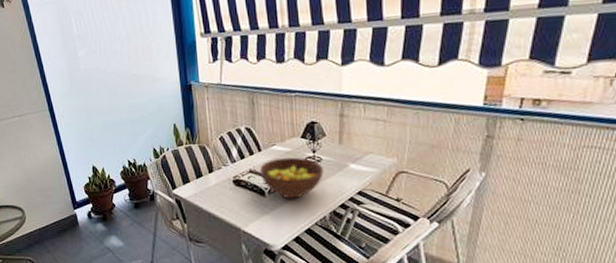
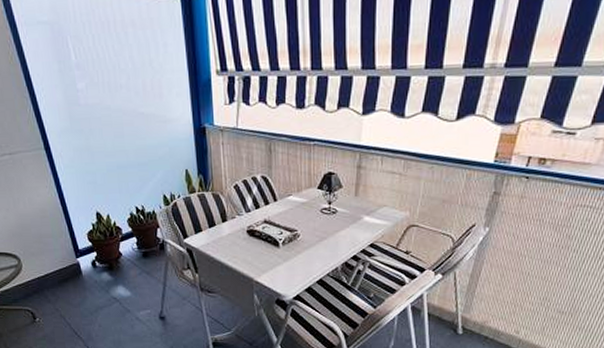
fruit bowl: present [260,157,324,199] -> none [275,208,338,250]

